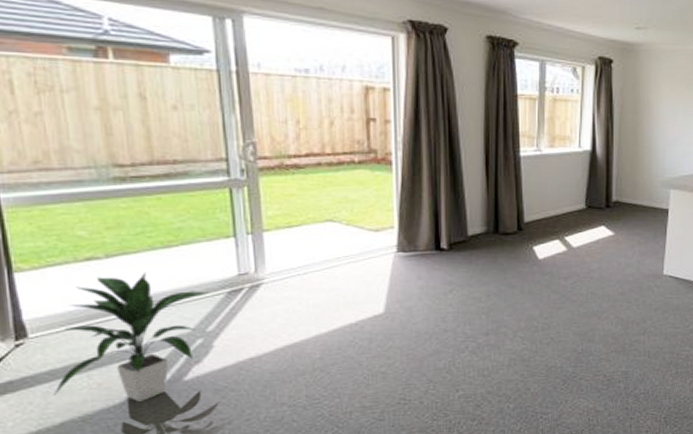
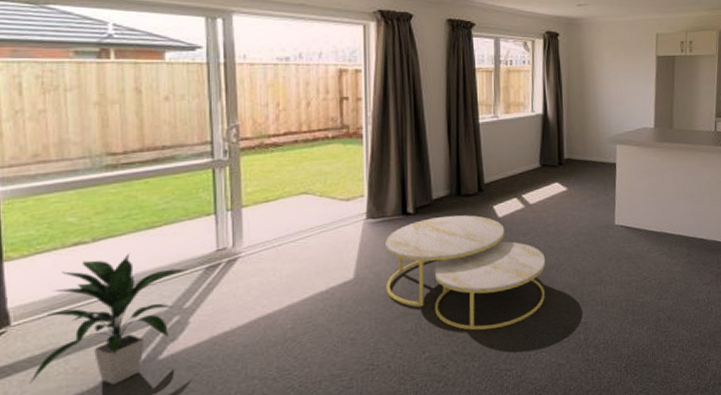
coffee table: none [417,254,588,373] -> present [385,215,546,331]

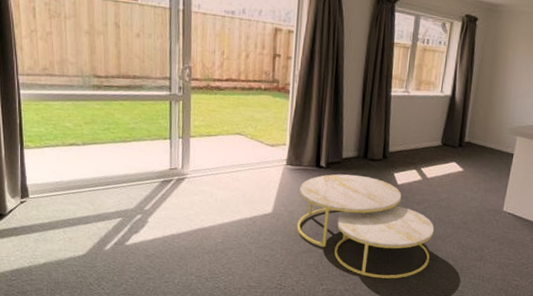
indoor plant: present [30,254,188,385] -> none [41,159,149,256]

